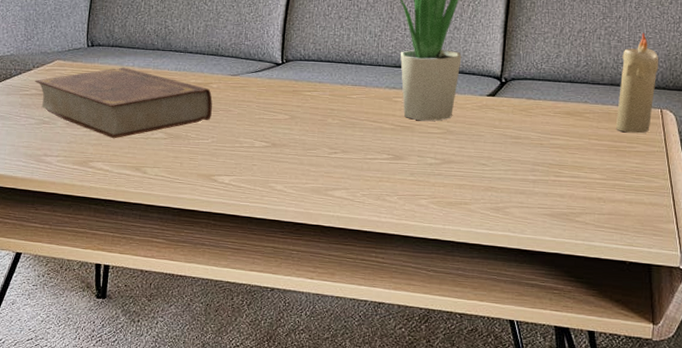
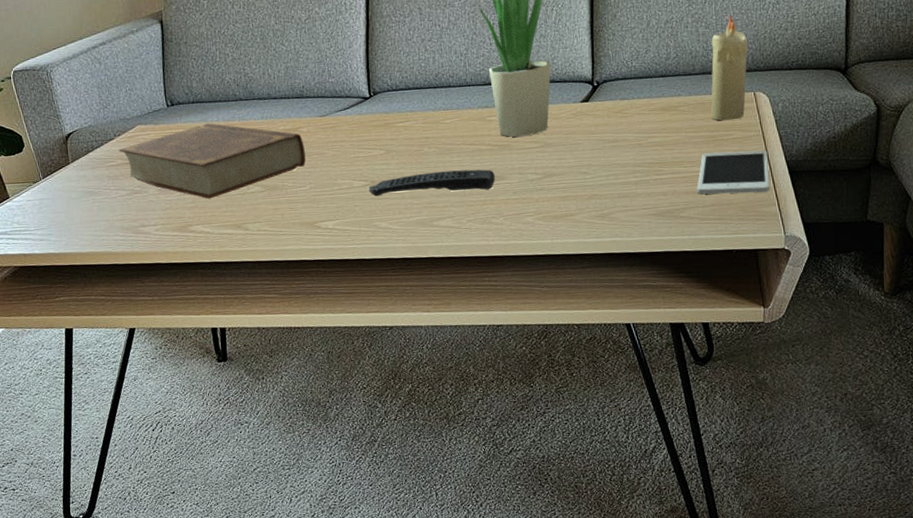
remote control: none [268,142,394,168] -> present [368,169,495,196]
cell phone: none [595,162,670,209] -> present [697,150,769,195]

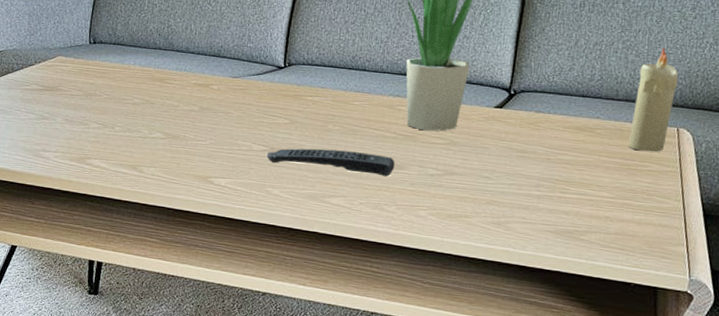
book: present [118,123,306,199] -> none [36,65,212,137]
cell phone: present [697,150,769,195] -> none [601,180,683,231]

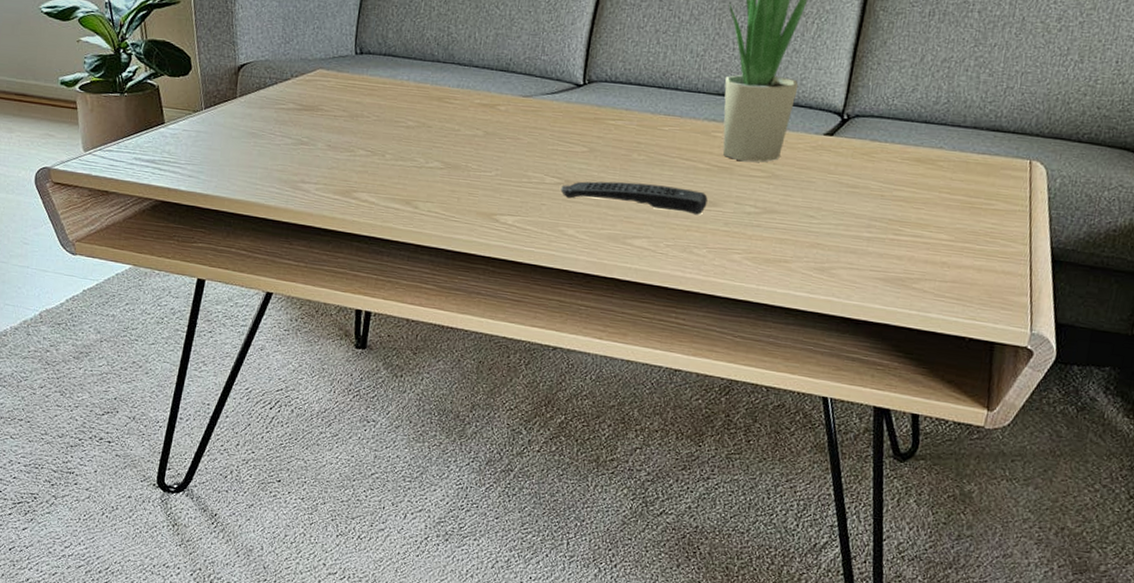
candle: present [627,47,678,152] -> none [972,65,1036,189]

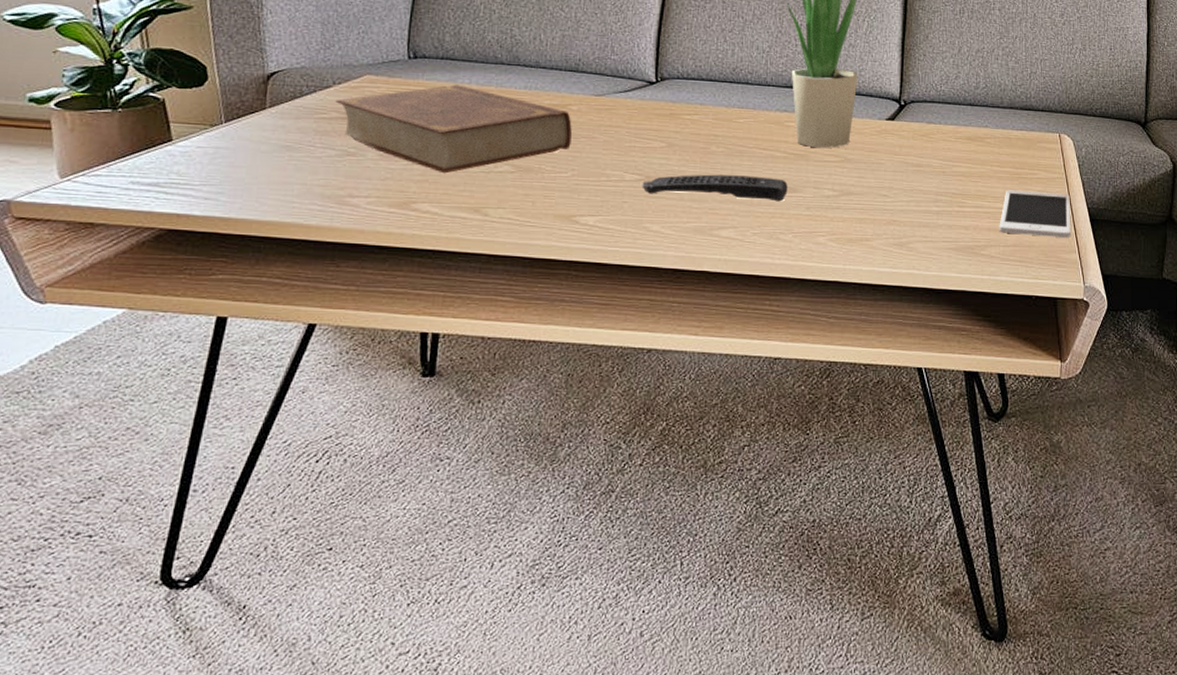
book: none [292,81,499,166] -> present [335,84,572,174]
cell phone: none [937,220,1031,279] -> present [999,190,1070,238]

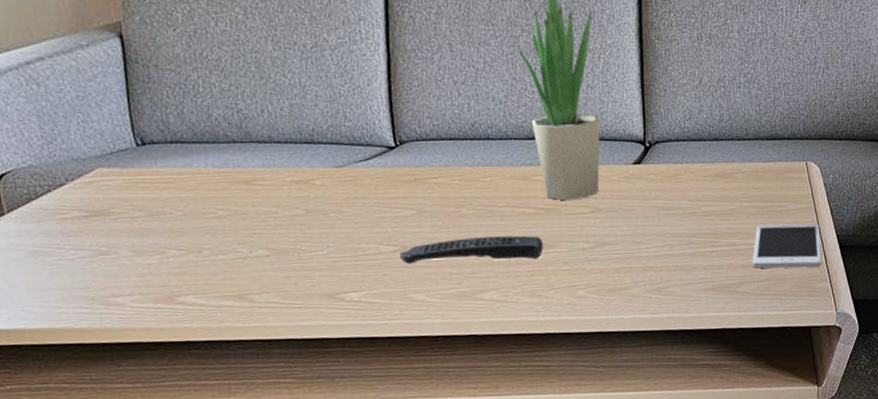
book: present [335,84,572,174] -> none [73,169,322,264]

